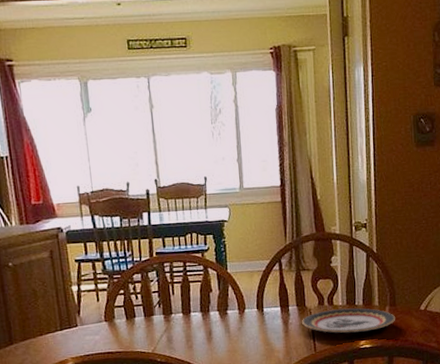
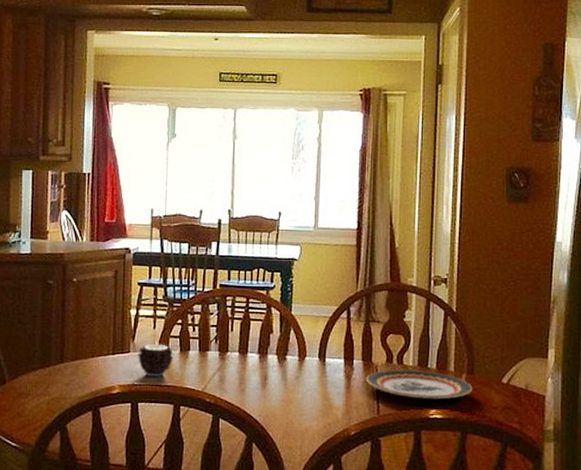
candle: none [85,313,121,346] -> present [137,341,174,377]

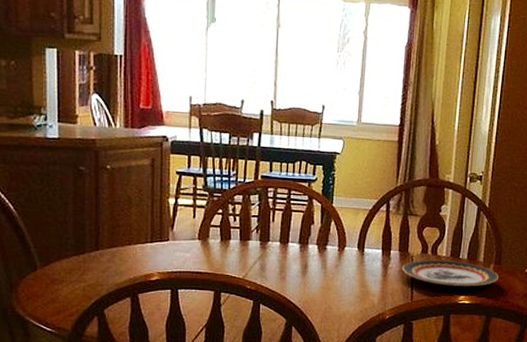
candle: present [137,341,174,377] -> none [176,230,214,265]

